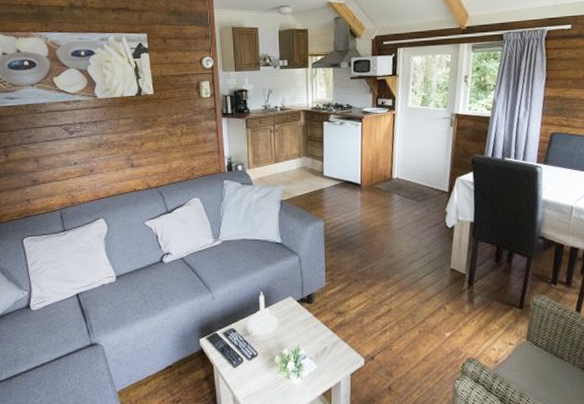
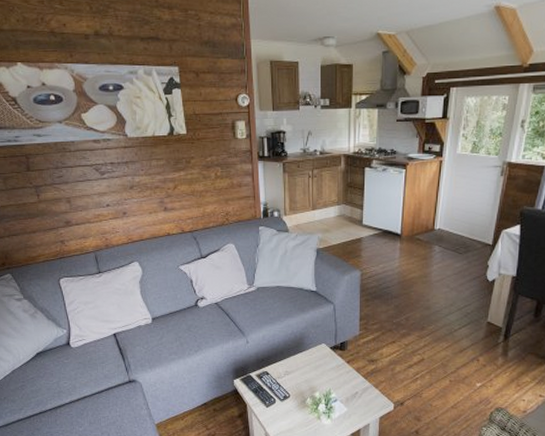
candle holder: present [247,291,278,335] -> none [280,337,311,379]

